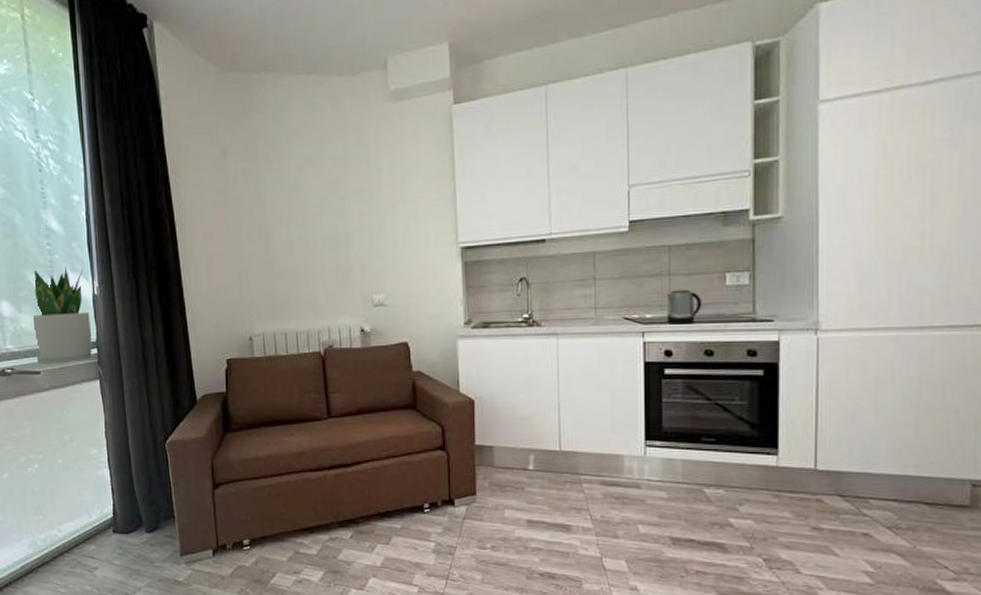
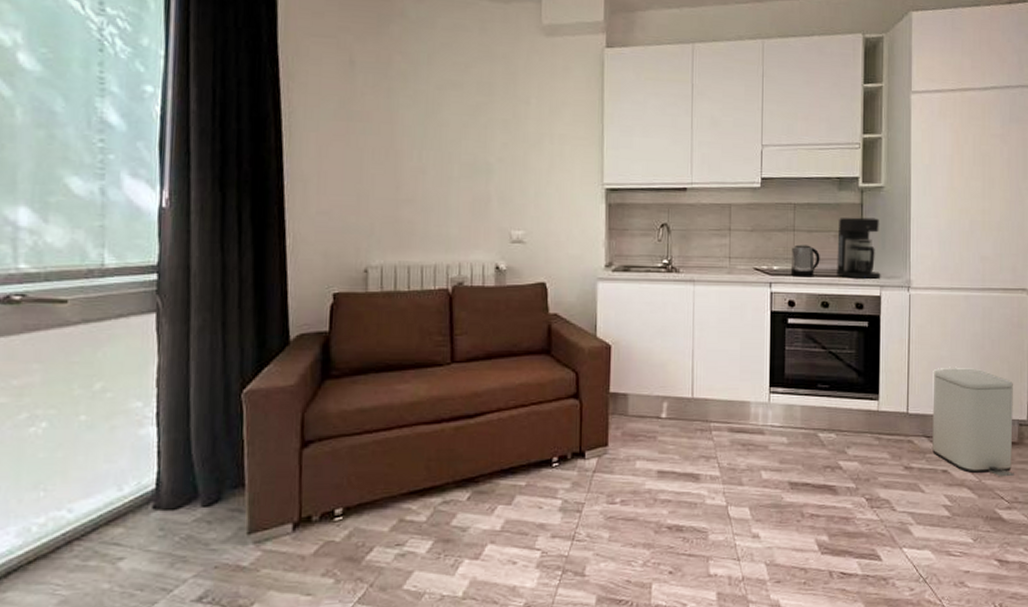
planter: present [33,265,92,364] -> none [63,169,152,291]
coffee maker: none [721,253,780,324] -> present [836,217,881,280]
pedal bin: none [849,420,965,545] -> present [932,368,1014,477]

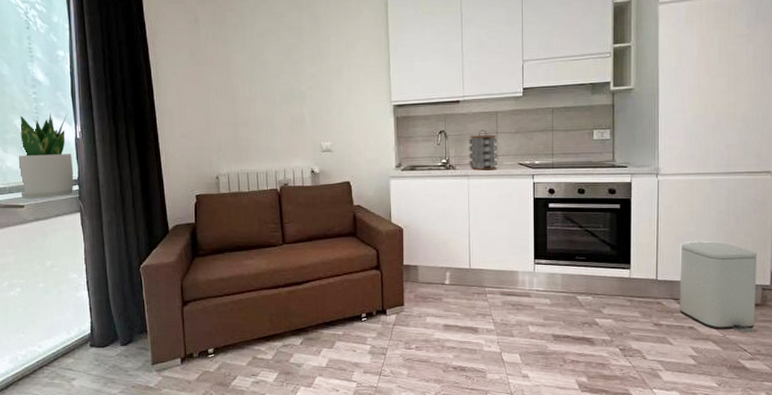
planter: none [63,169,152,291] -> present [19,112,74,199]
spice rack: none [695,225,731,275] -> present [468,129,498,171]
kettle: present [790,244,820,277] -> none [550,142,576,169]
coffee maker: present [836,217,881,280] -> none [590,116,632,169]

